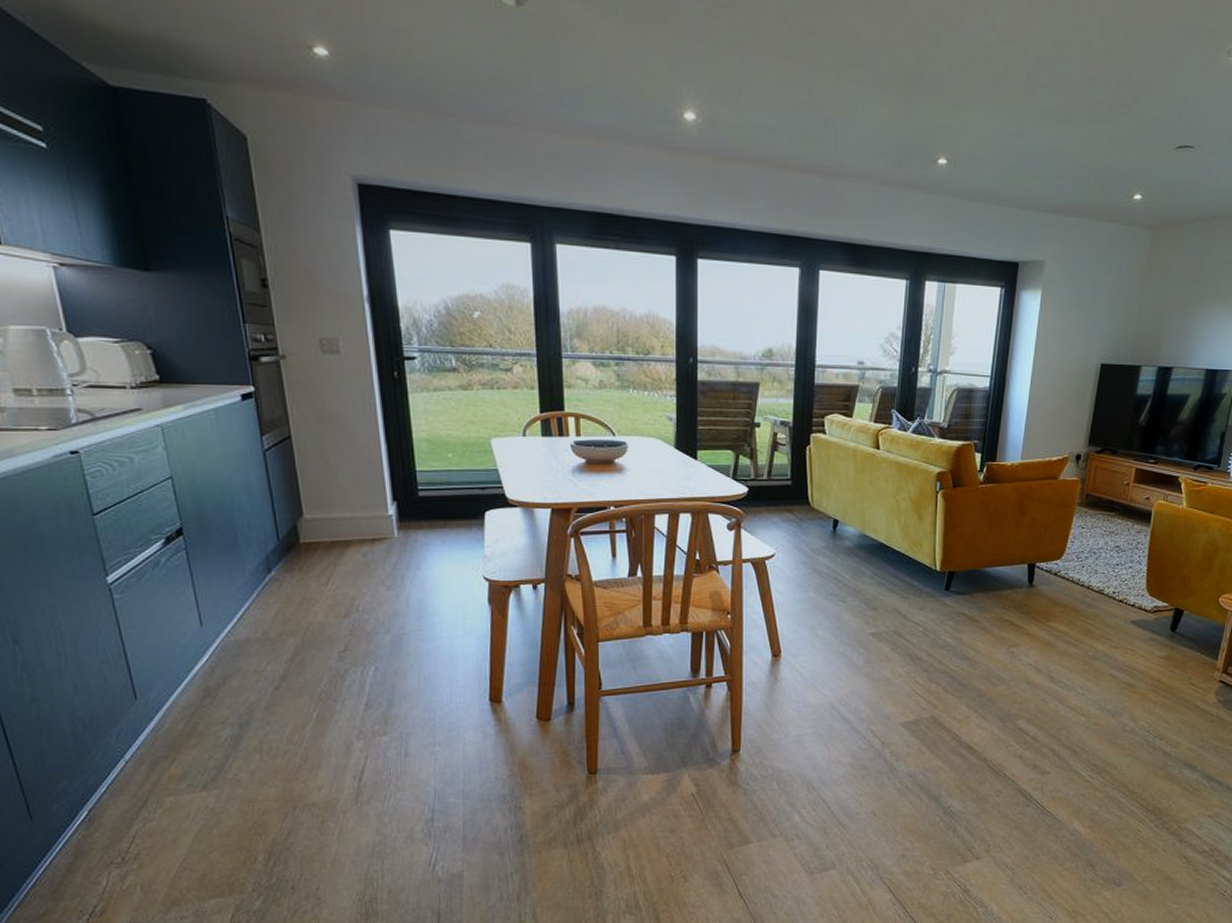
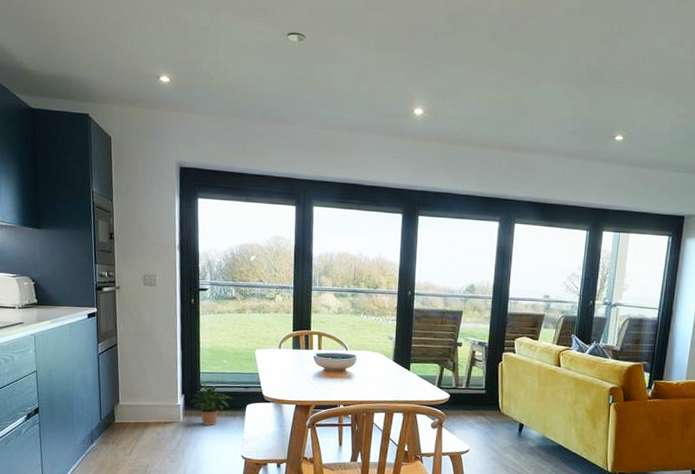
potted plant: none [407,485,466,540] -> present [191,383,233,425]

